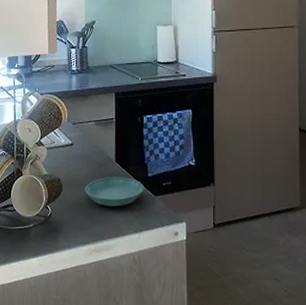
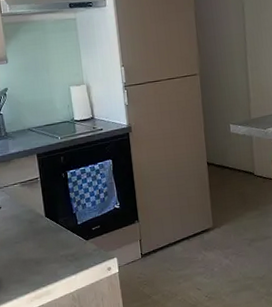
saucer: present [85,176,144,207] -> none [18,228,76,258]

